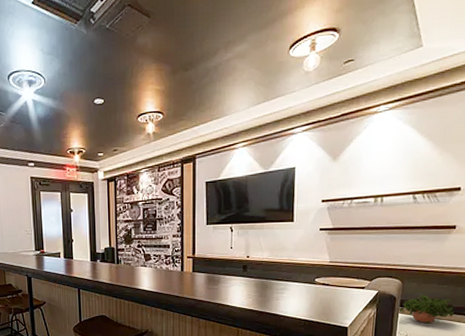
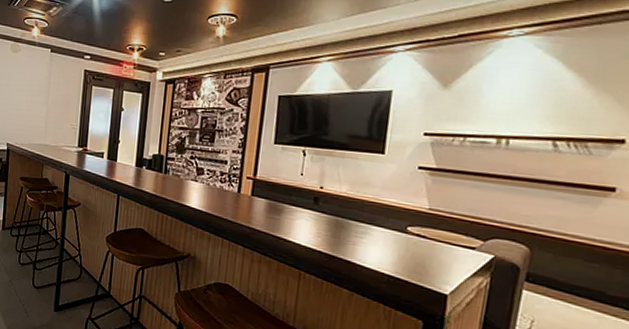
potted plant: present [399,295,455,325] -> none [523,270,609,313]

